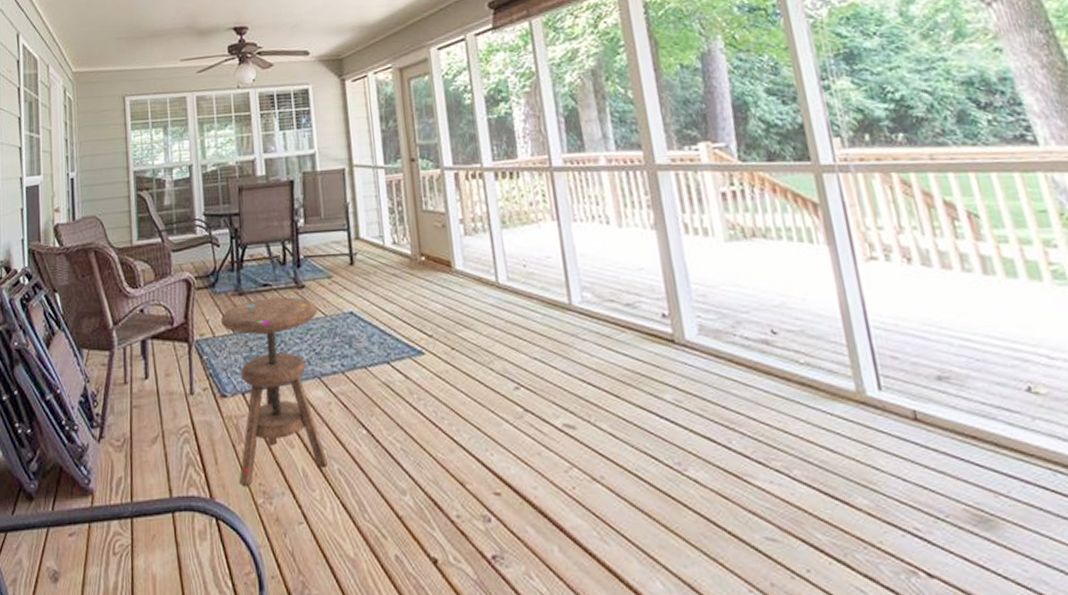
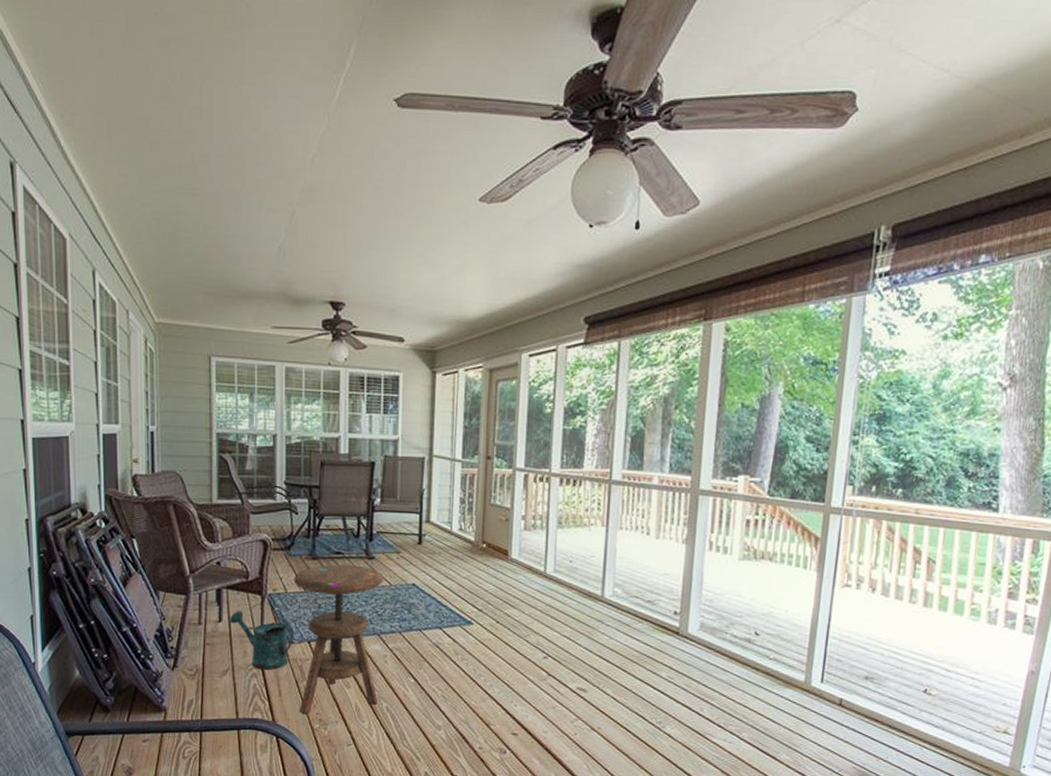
watering can: none [156,362,227,433] -> present [229,610,295,670]

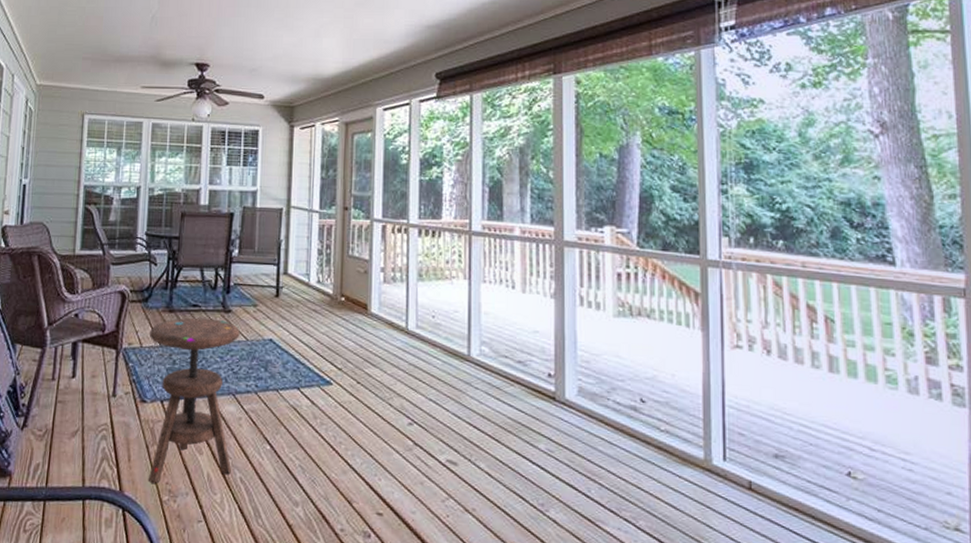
watering can: present [229,610,295,670] -> none [82,365,148,432]

